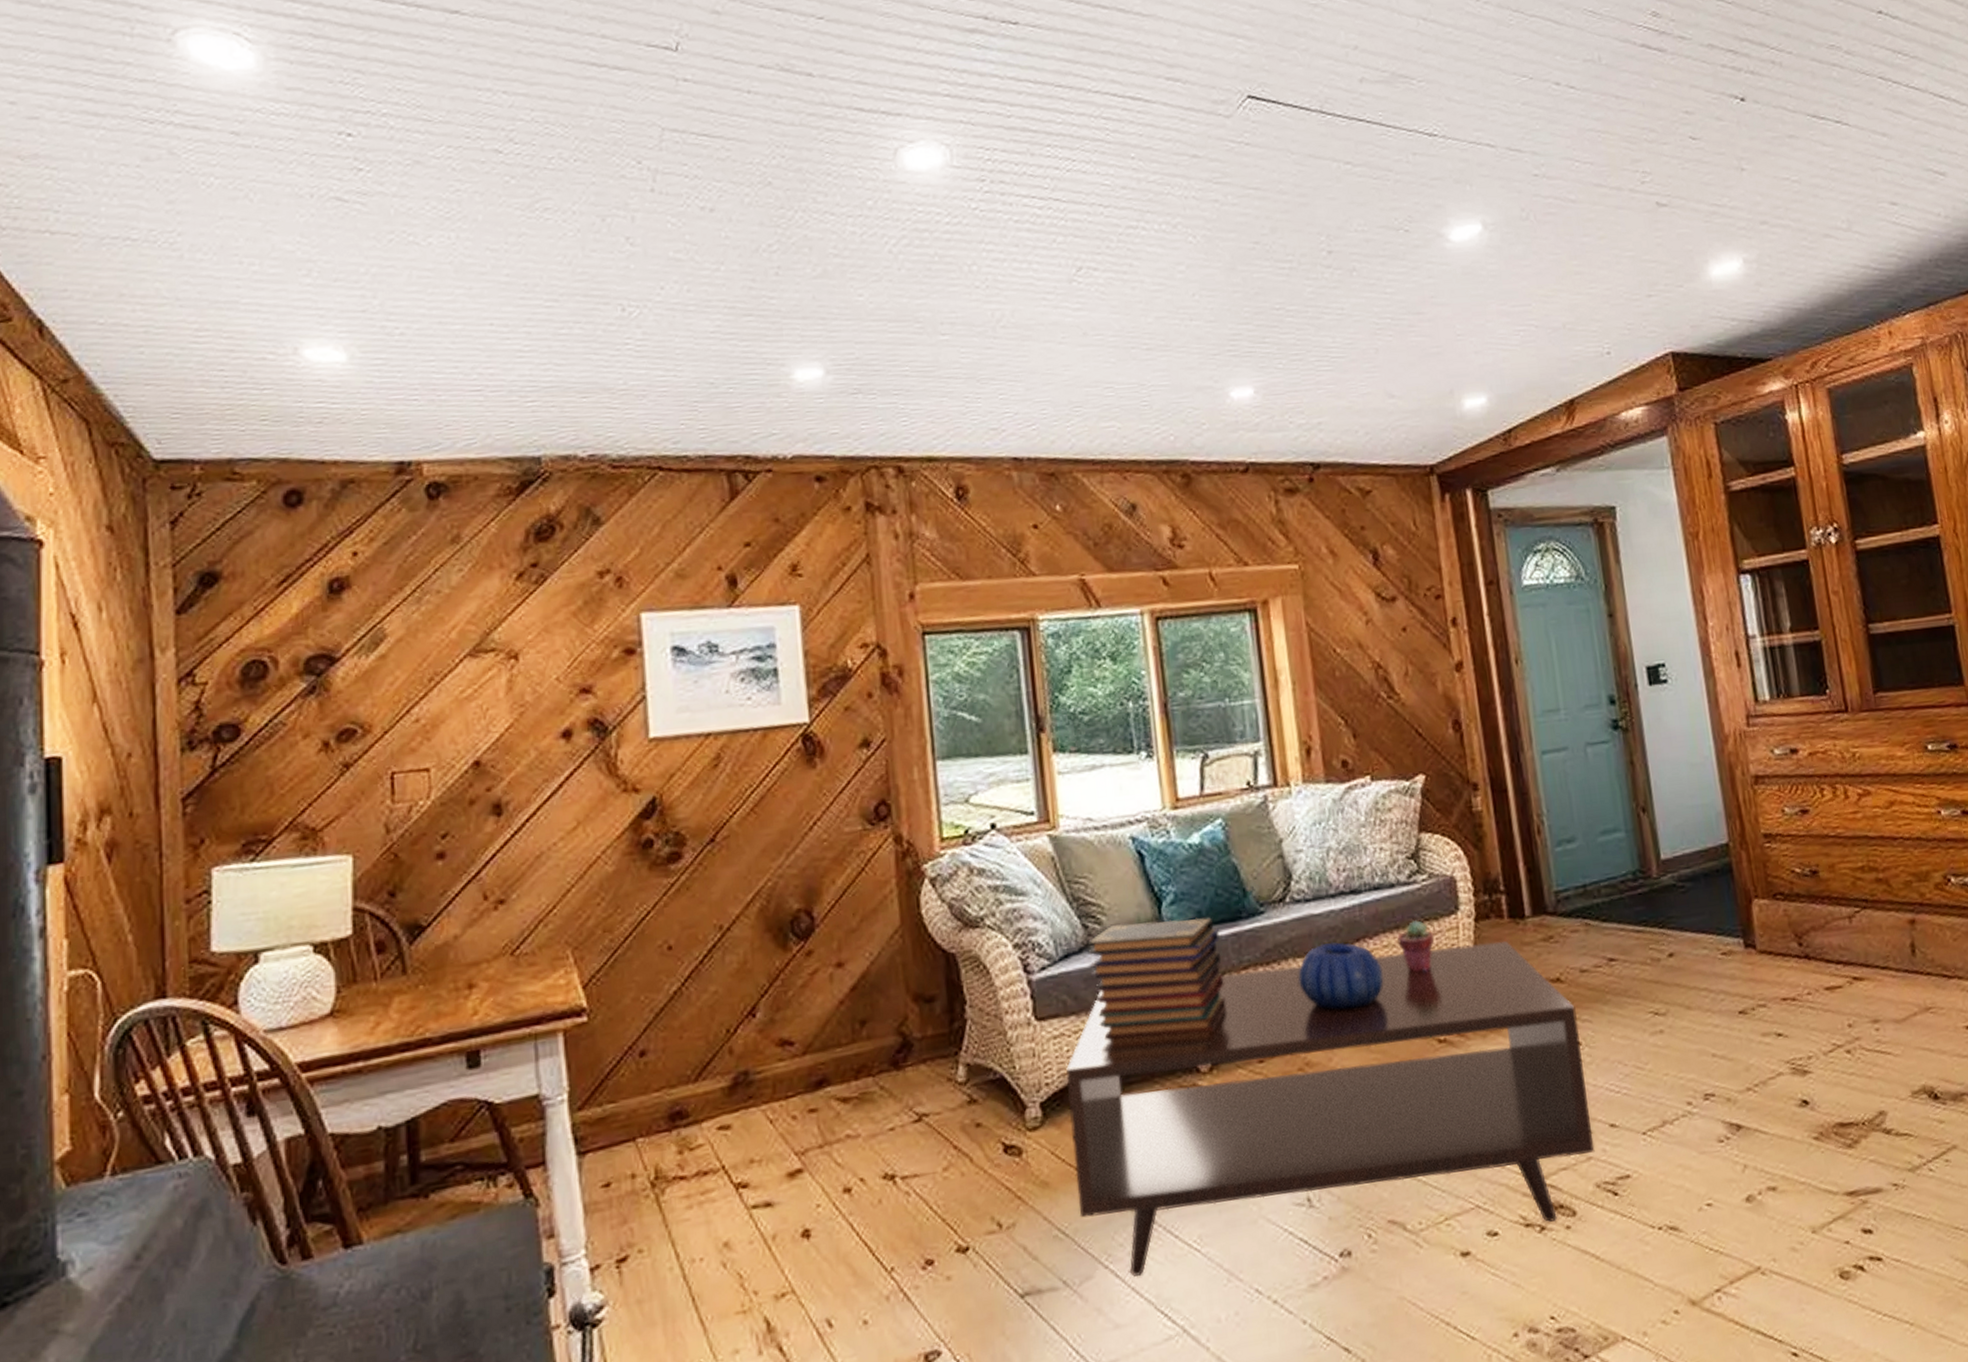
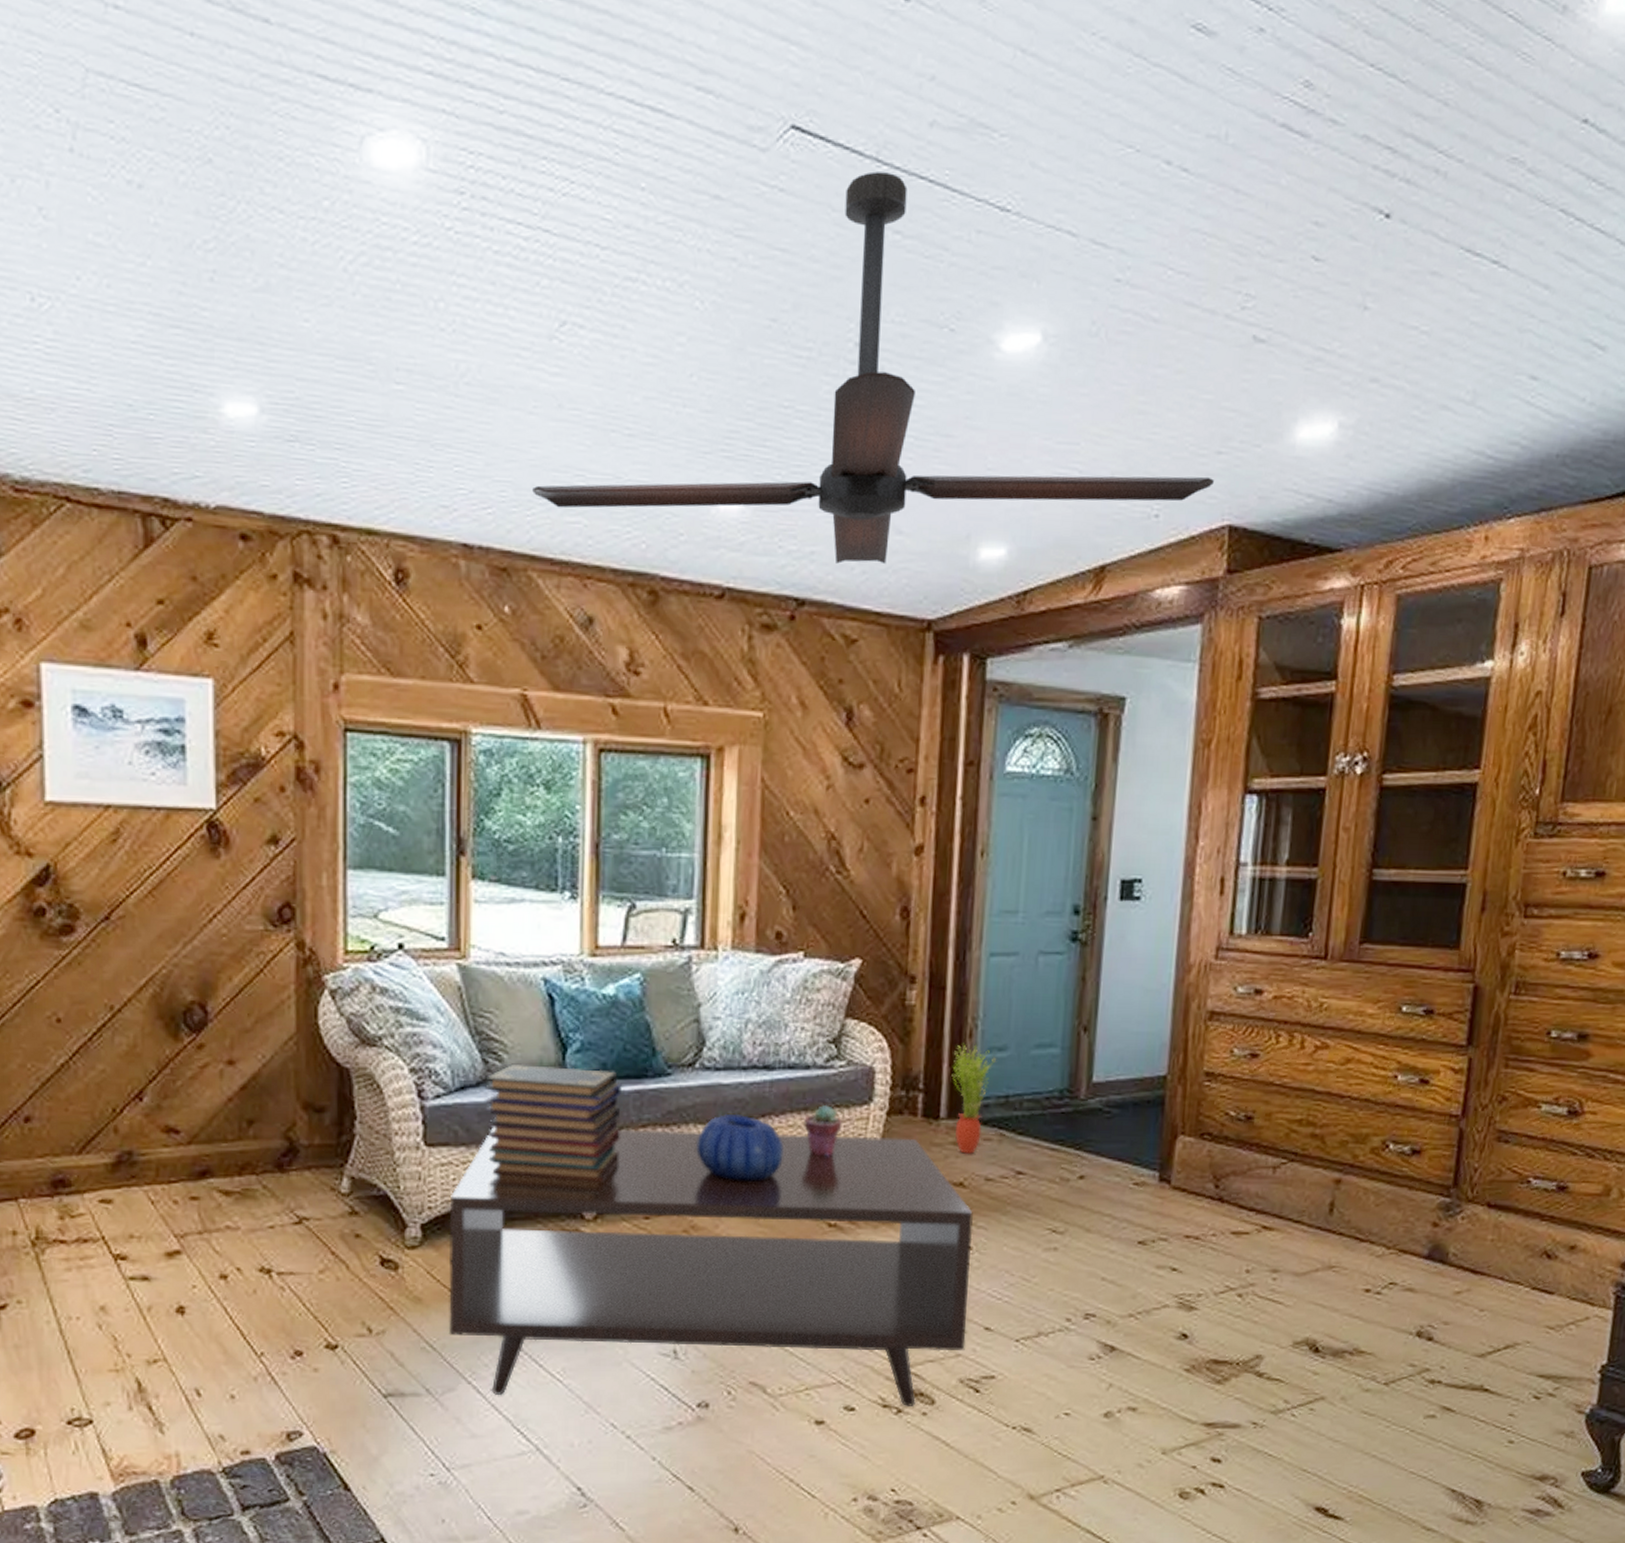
ceiling fan: none [1069,120,1651,429] -> present [532,171,1214,565]
potted plant: none [1527,841,1568,949] -> present [951,1044,996,1155]

